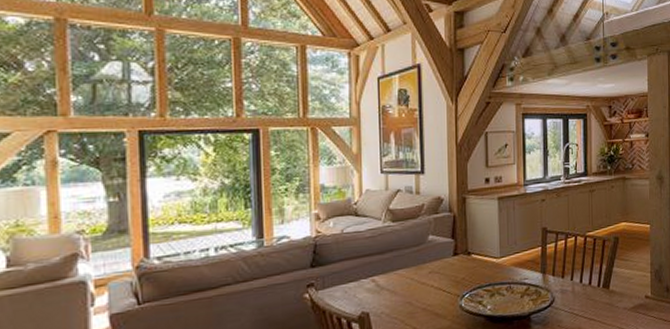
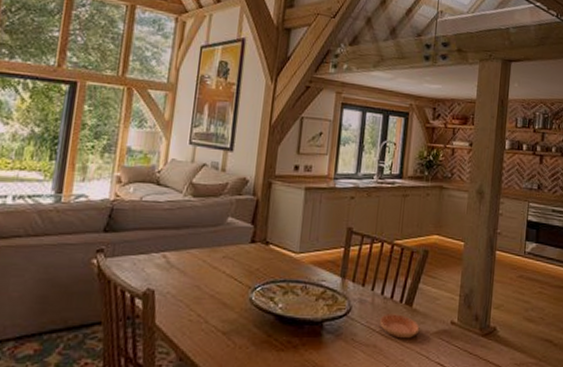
saucer: none [582,297,618,319] -> present [380,314,420,339]

